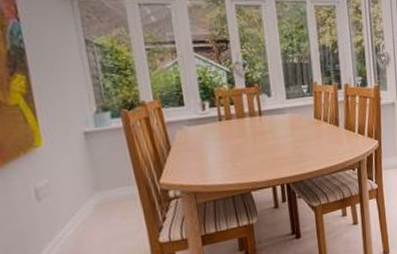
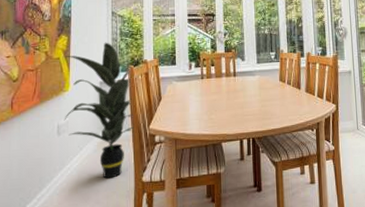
indoor plant: none [25,80,139,245] -> present [64,42,142,179]

